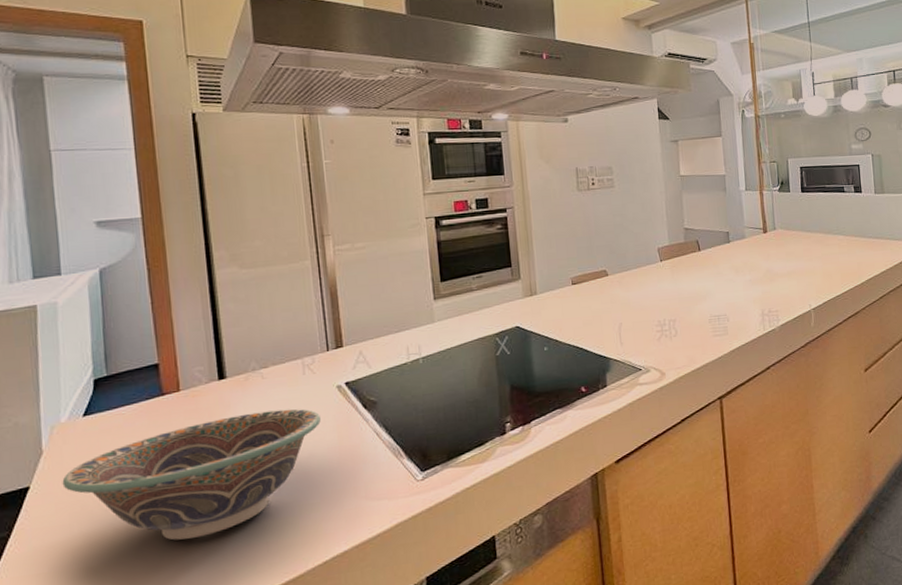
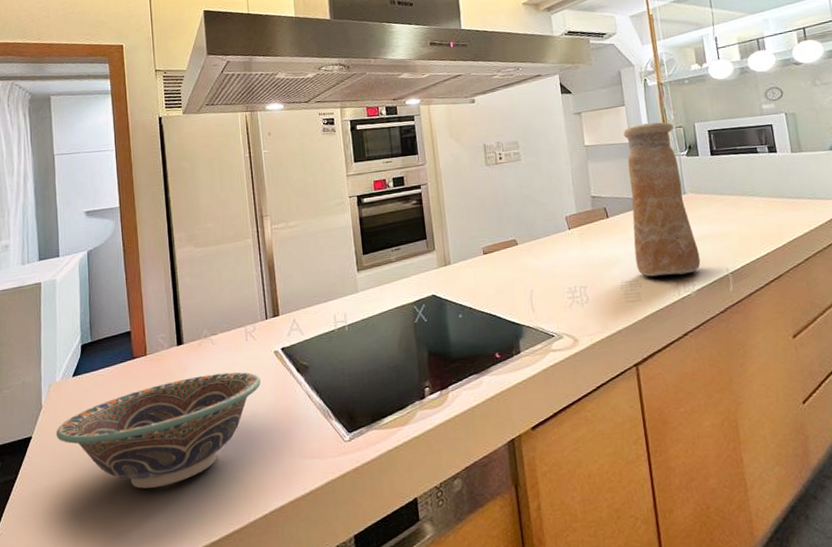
vase: none [719,155,786,311] -> present [623,122,701,277]

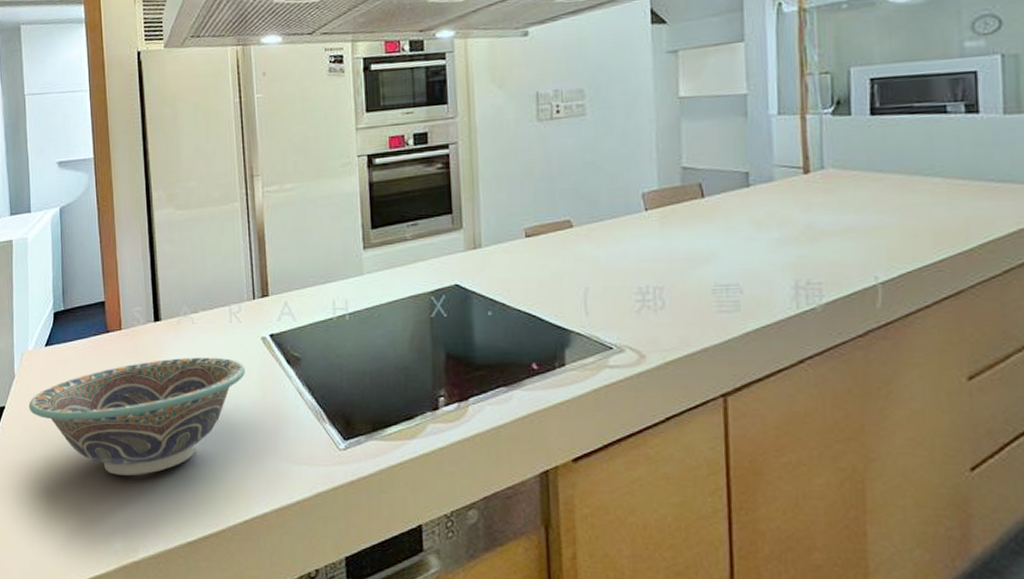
vase: present [623,122,701,277] -> none [737,65,836,281]

